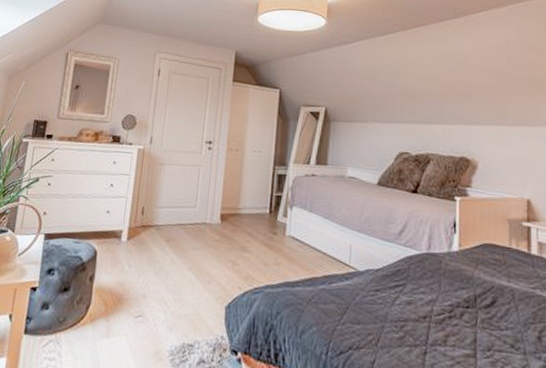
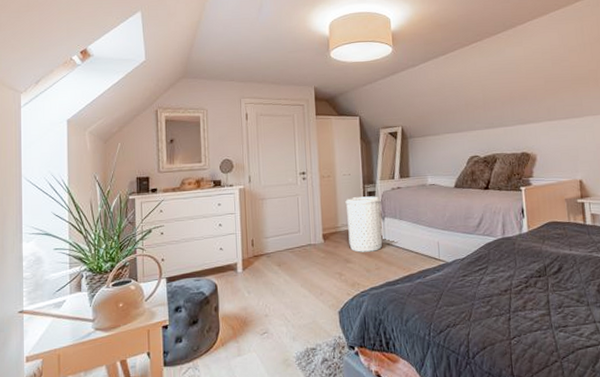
laundry basket: none [248,177,292,244] -> present [345,196,383,252]

